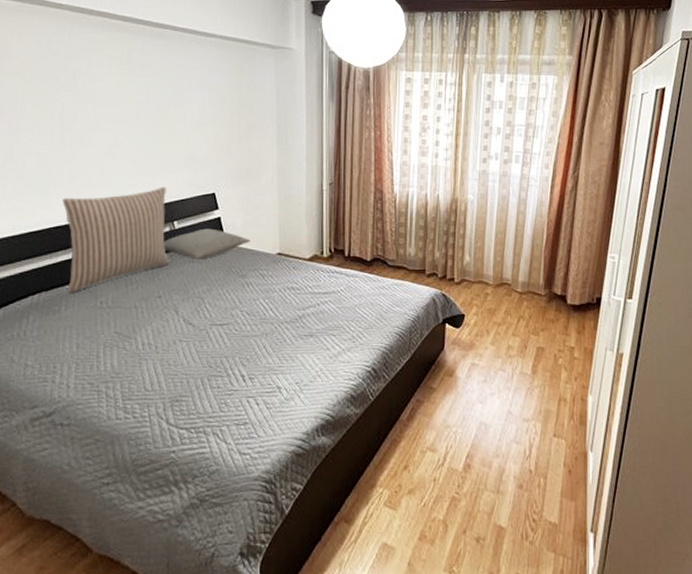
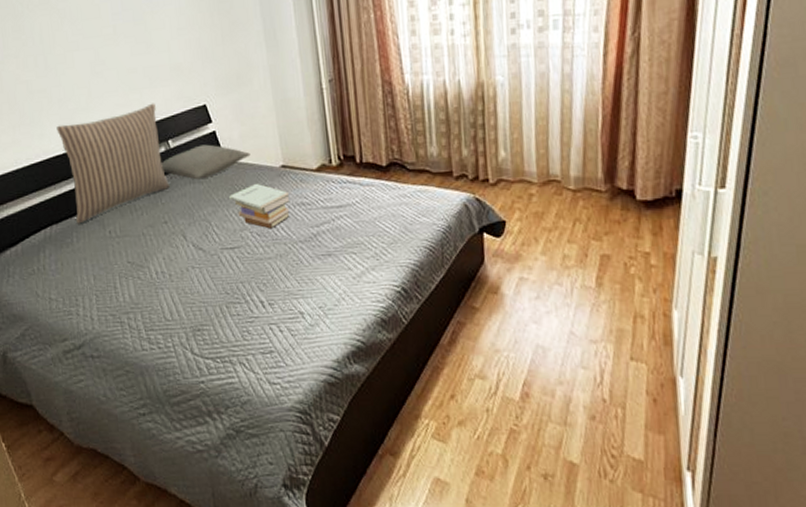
books: none [224,267,282,309] -> present [228,183,291,229]

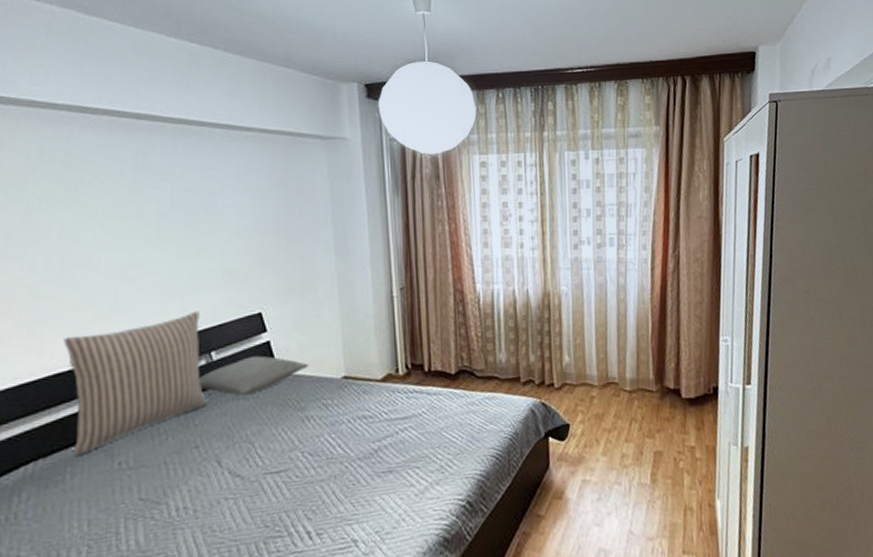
books: present [228,183,291,229] -> none [278,396,351,447]

